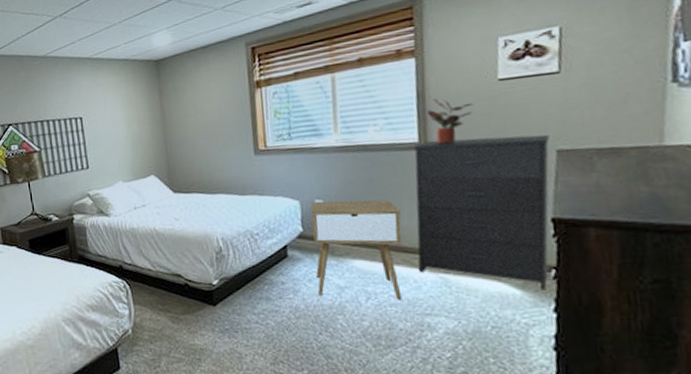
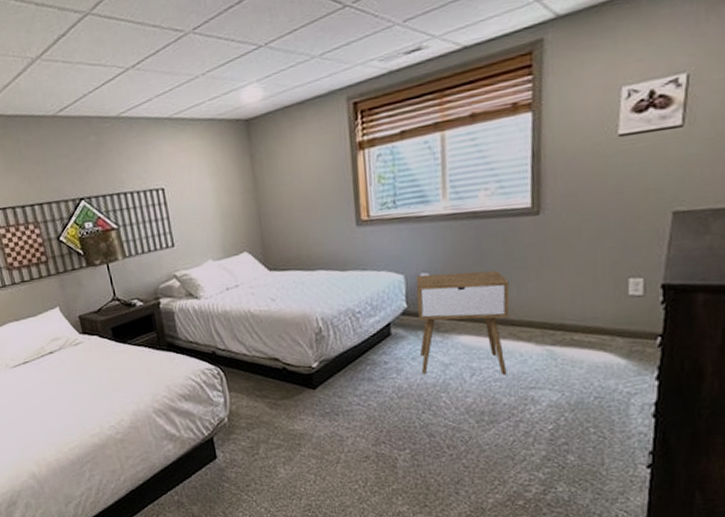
dresser: present [413,134,550,291] -> none [524,195,666,359]
potted plant: present [428,99,474,144] -> none [542,158,592,209]

